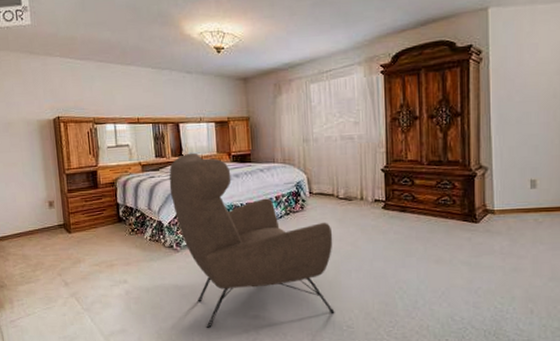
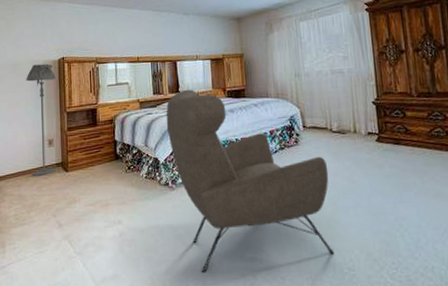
floor lamp: none [20,123,58,237] -> present [26,63,57,176]

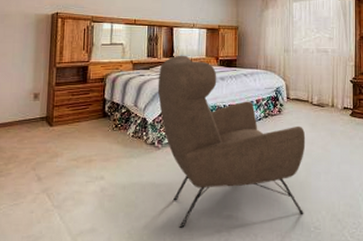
floor lamp: present [26,63,57,176] -> none [13,17,48,128]

